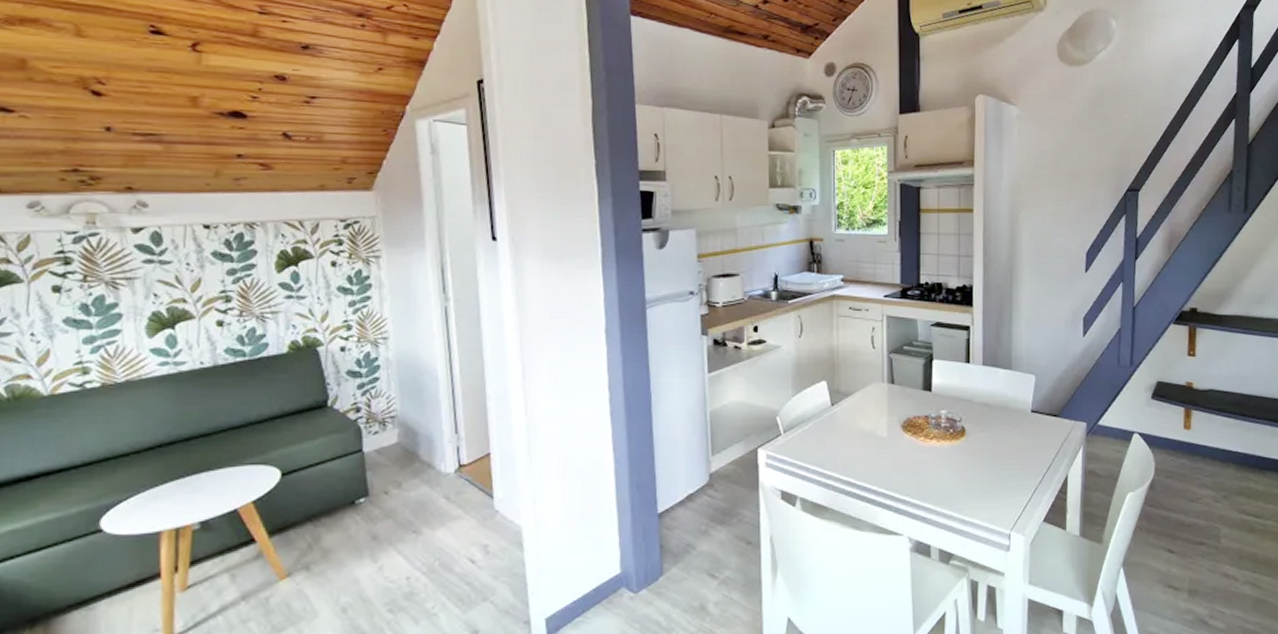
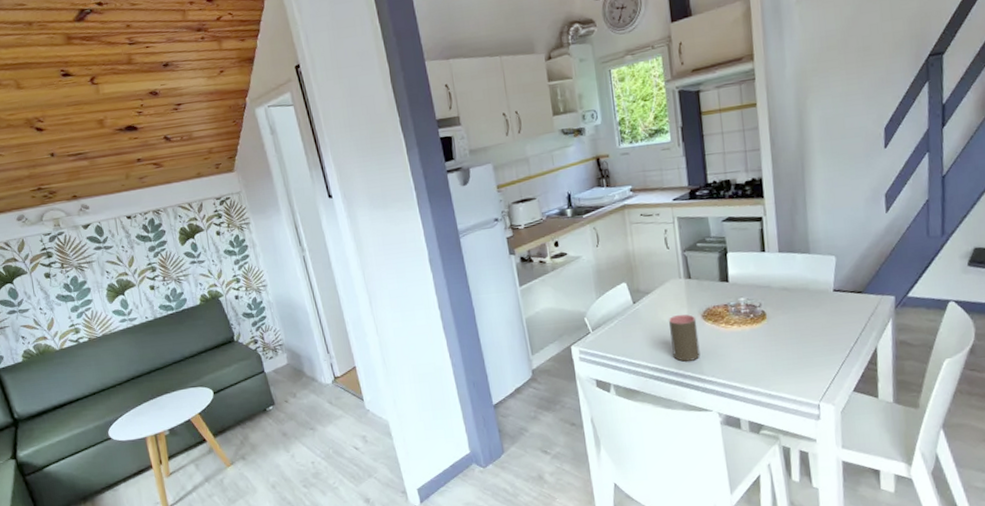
cup: none [866,422,896,476] -> present [668,314,701,362]

